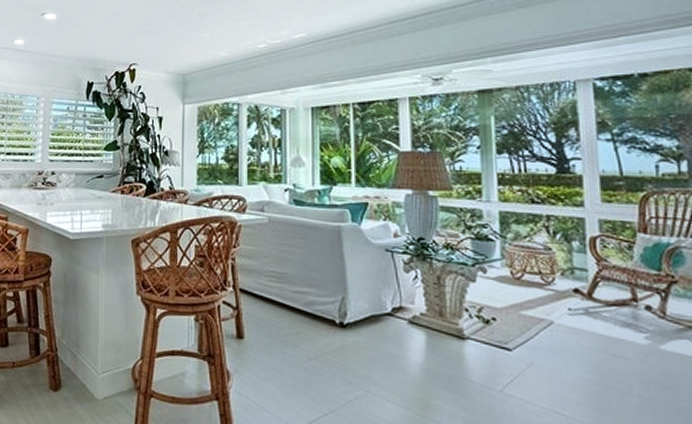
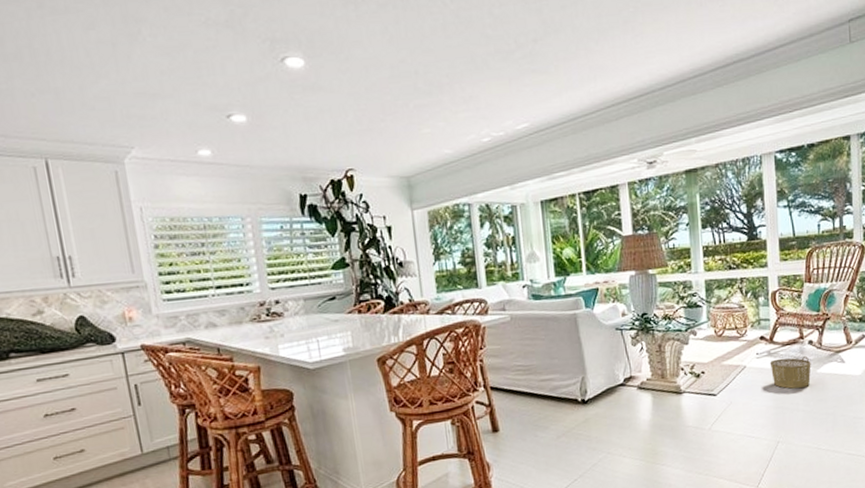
basket: none [587,320,651,366] -> present [769,355,811,389]

